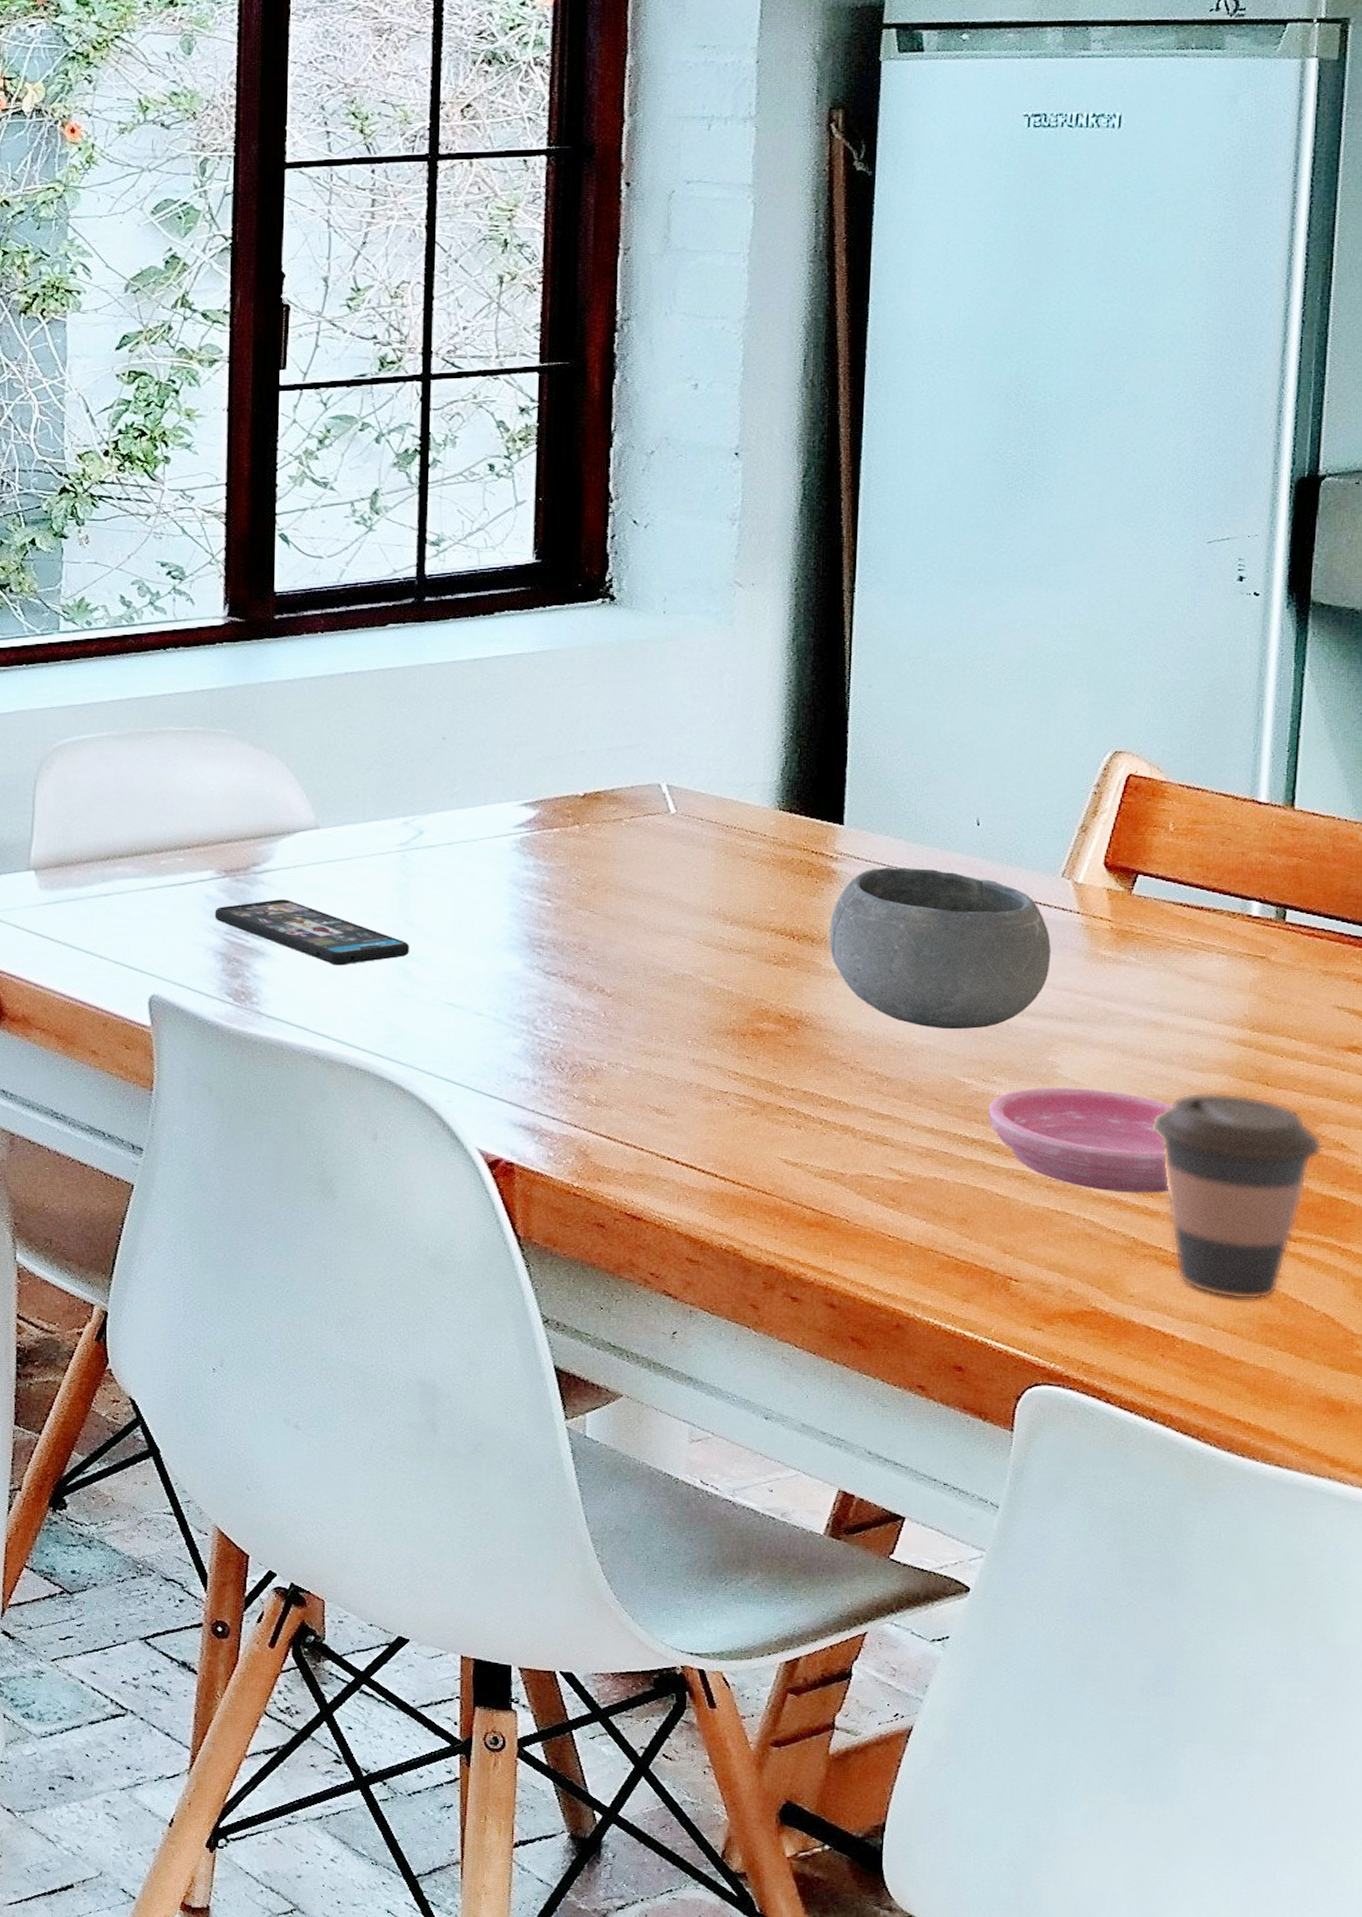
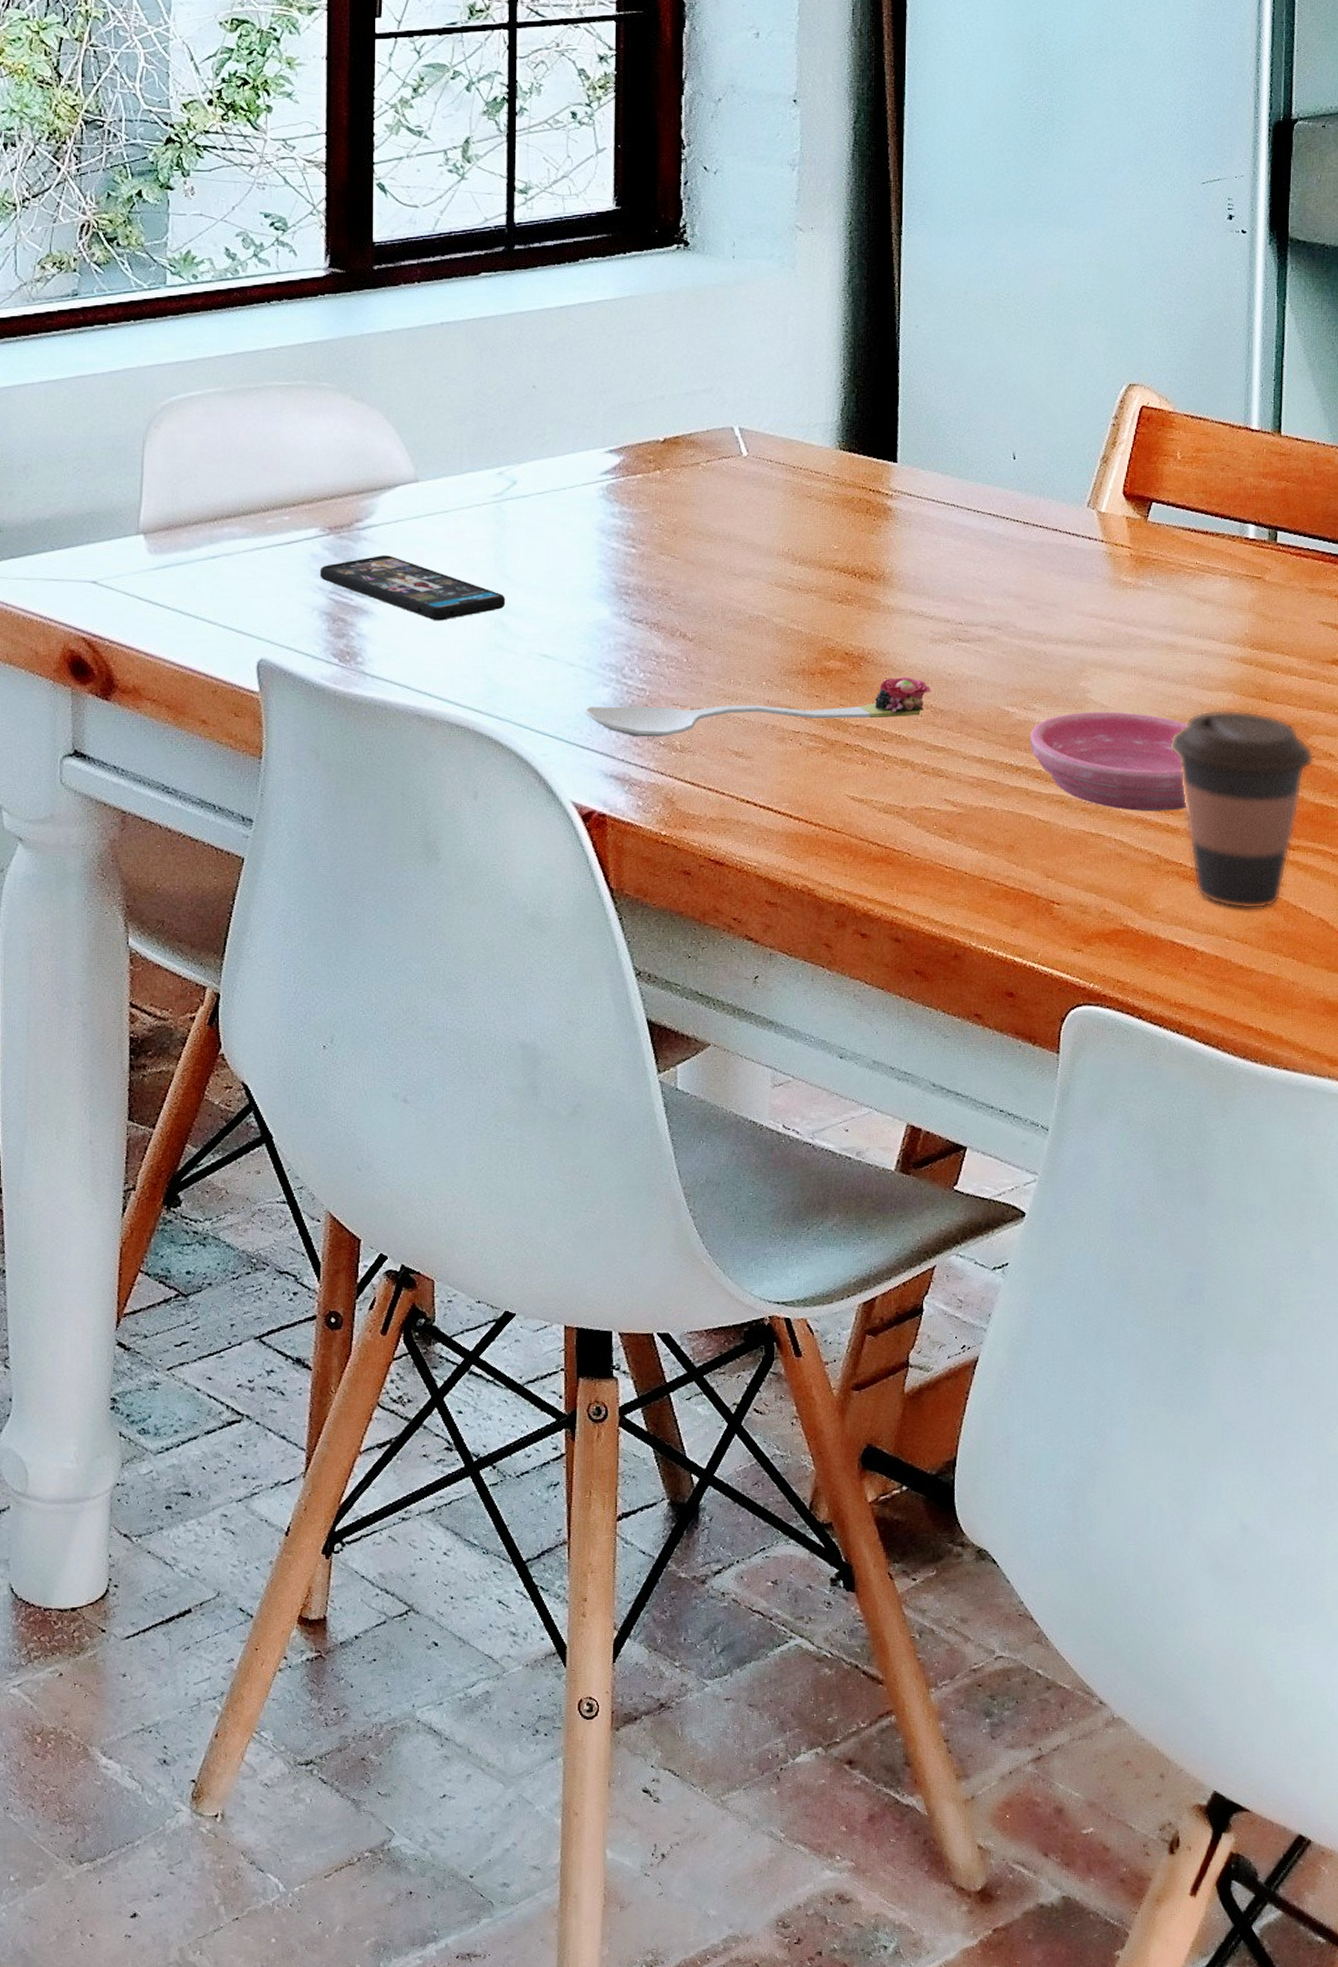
spoon: none [491,1042,876,1090] -> present [583,677,931,737]
bowl: present [829,867,1052,1029] -> none [887,502,1081,659]

